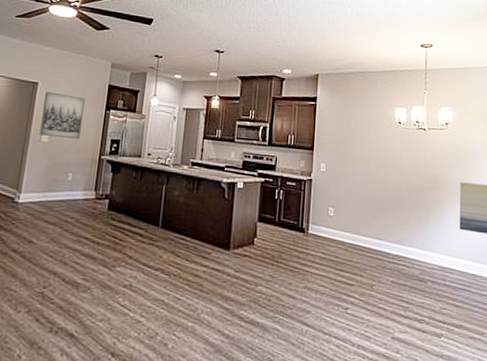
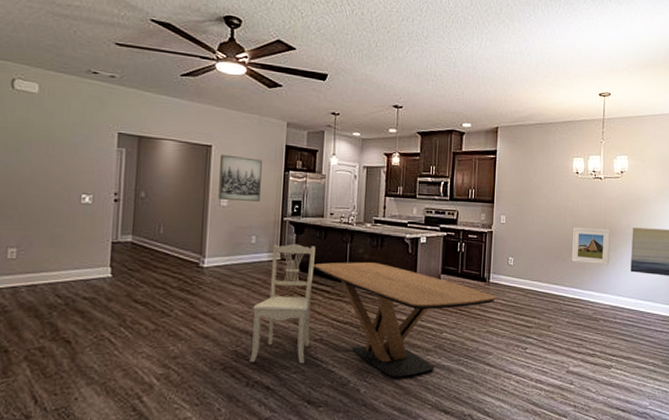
dining chair: none [56,182,131,311] -> present [250,244,315,364]
dining table: none [127,204,316,333] -> present [313,262,497,377]
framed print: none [395,179,436,222] -> present [571,228,610,266]

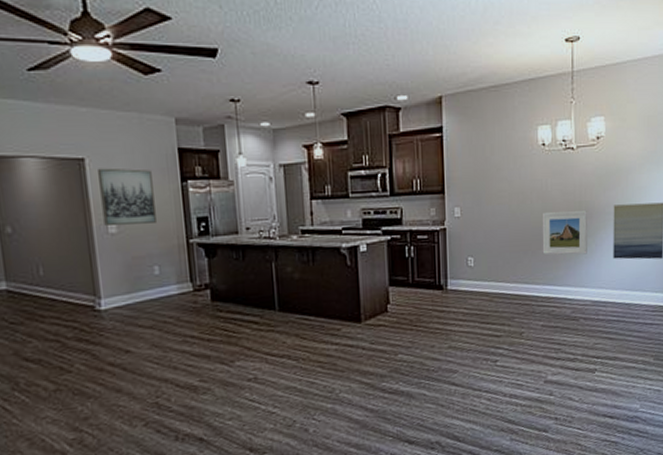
dining chair: present [250,244,315,364] -> none [167,269,243,414]
dining table: present [313,262,497,377] -> none [233,281,458,412]

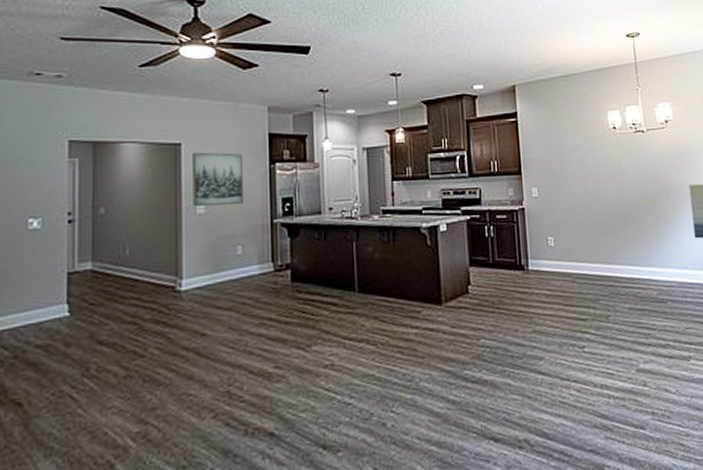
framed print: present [542,211,587,255] -> none [618,190,668,235]

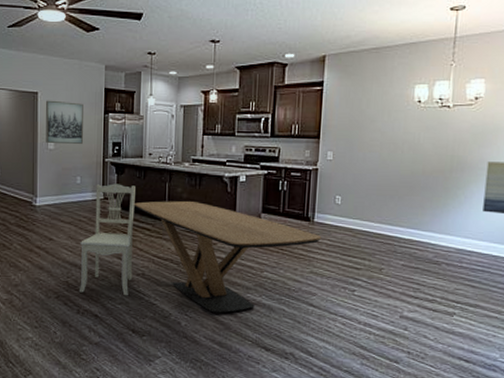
dining chair: none [244,249,319,405] -> present [79,183,135,296]
dining table: none [314,261,540,403] -> present [134,201,322,313]

